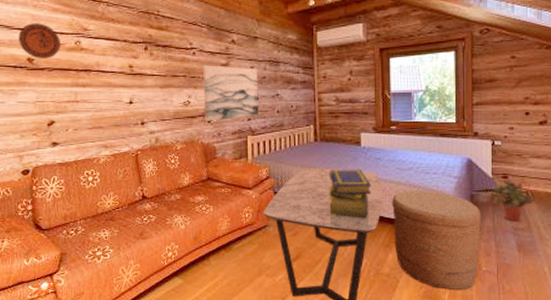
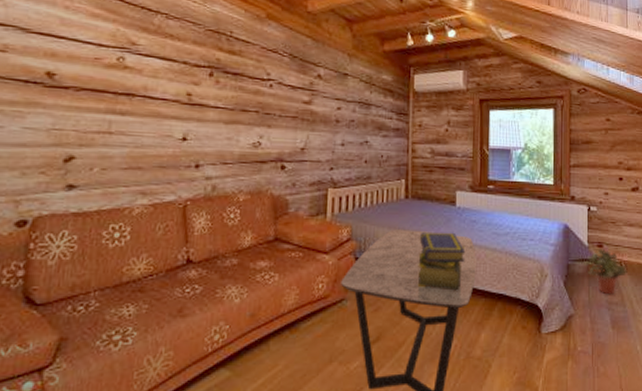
decorative plate: present [18,23,60,59] -> none [36,28,97,75]
wall art: present [203,65,259,121] -> none [278,101,346,169]
basket: present [392,191,482,291] -> none [487,259,577,375]

